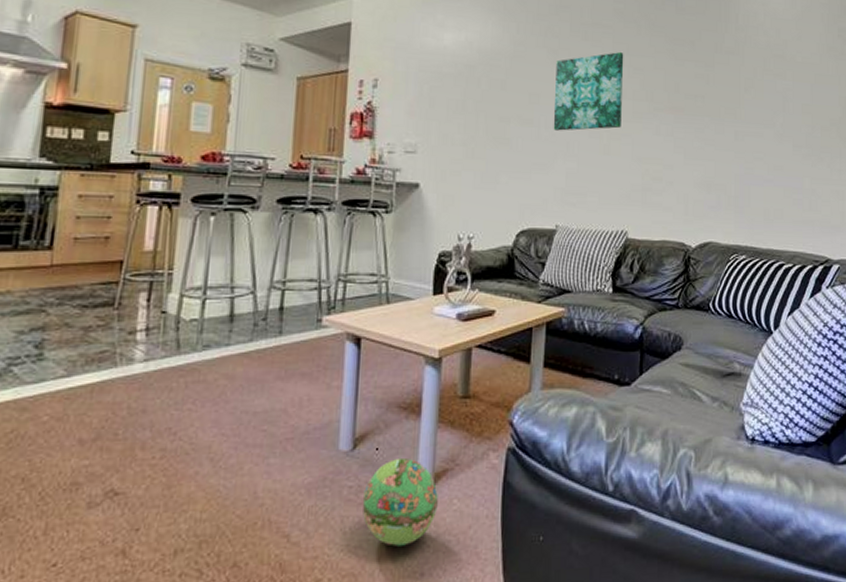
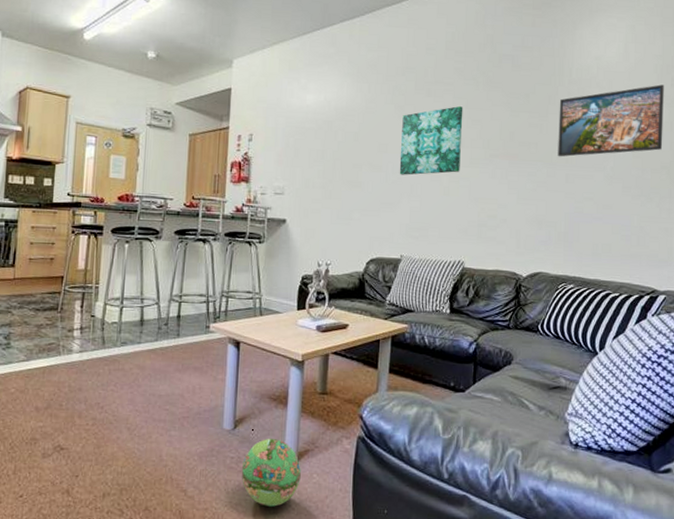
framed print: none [726,35,832,112] -> present [558,84,664,157]

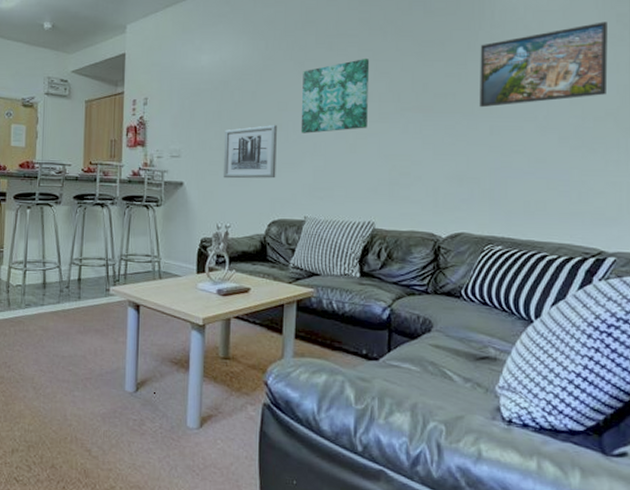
ball: present [242,439,301,507] -> none [145,402,205,471]
wall art: none [324,166,377,218] -> present [223,125,277,179]

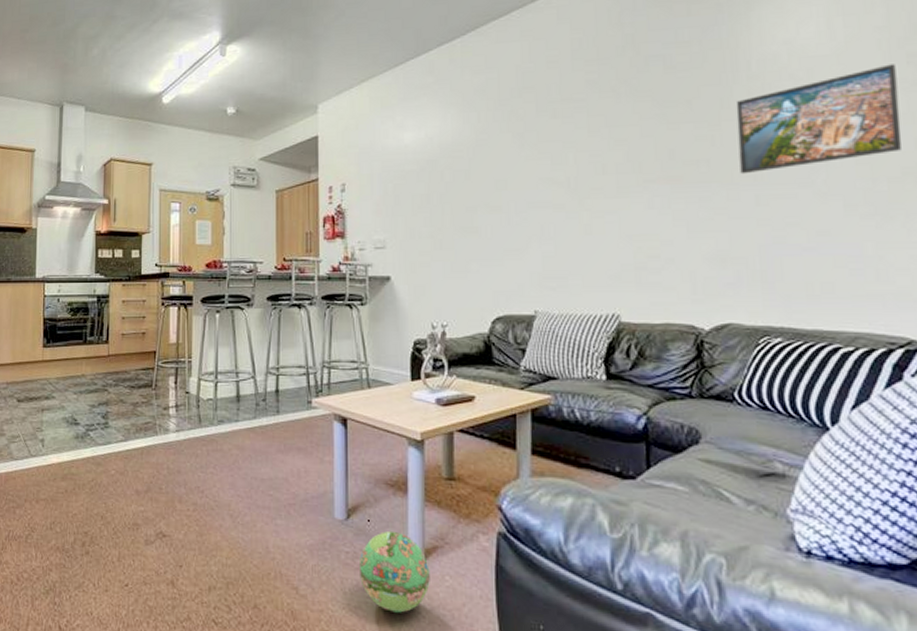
ball: none [145,402,205,471] -> present [360,531,430,613]
wall art: present [223,125,277,179] -> none [435,207,498,270]
wall art: present [300,59,370,133] -> none [523,125,604,215]

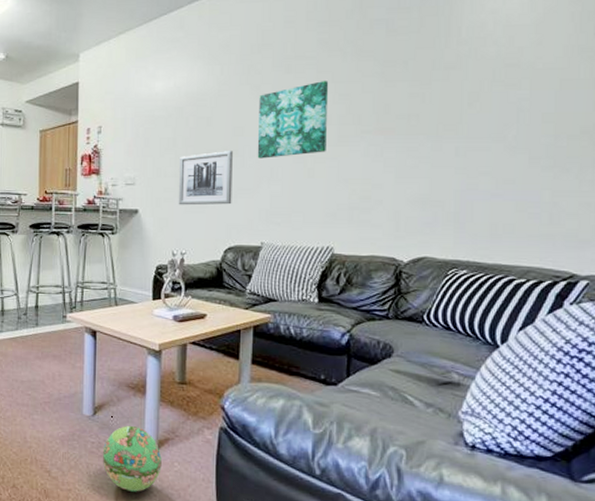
wall art: none [435,207,498,270] -> present [178,151,233,206]
wall art: none [523,125,604,215] -> present [257,81,329,159]
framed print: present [736,64,902,174] -> none [444,35,584,129]

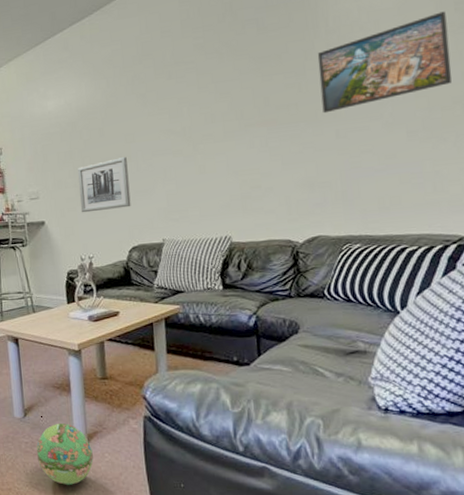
wall art: present [257,81,329,159] -> none [145,82,214,161]
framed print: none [444,35,584,129] -> present [317,11,452,114]

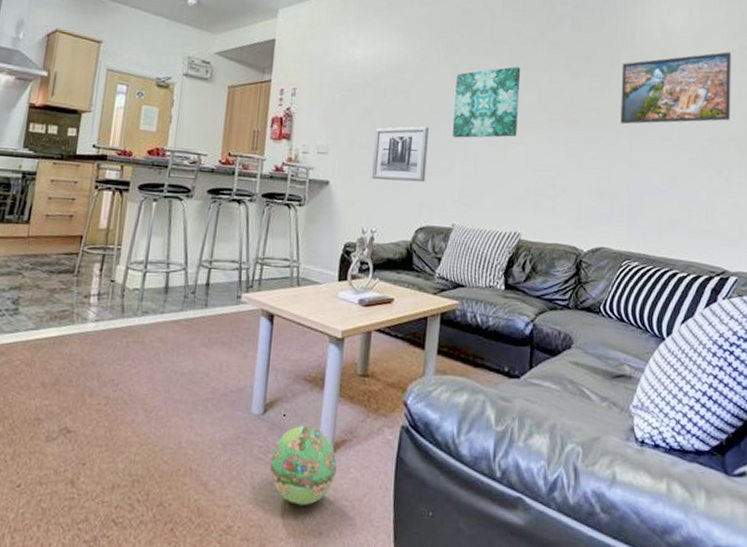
wall art: none [145,82,214,161] -> present [452,66,521,138]

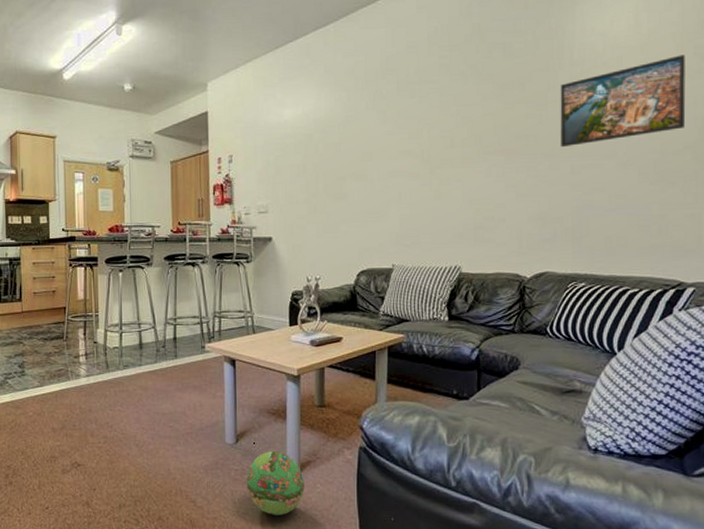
wall art: present [371,126,429,183] -> none [310,176,363,231]
wall art: present [452,66,521,138] -> none [385,104,452,183]

